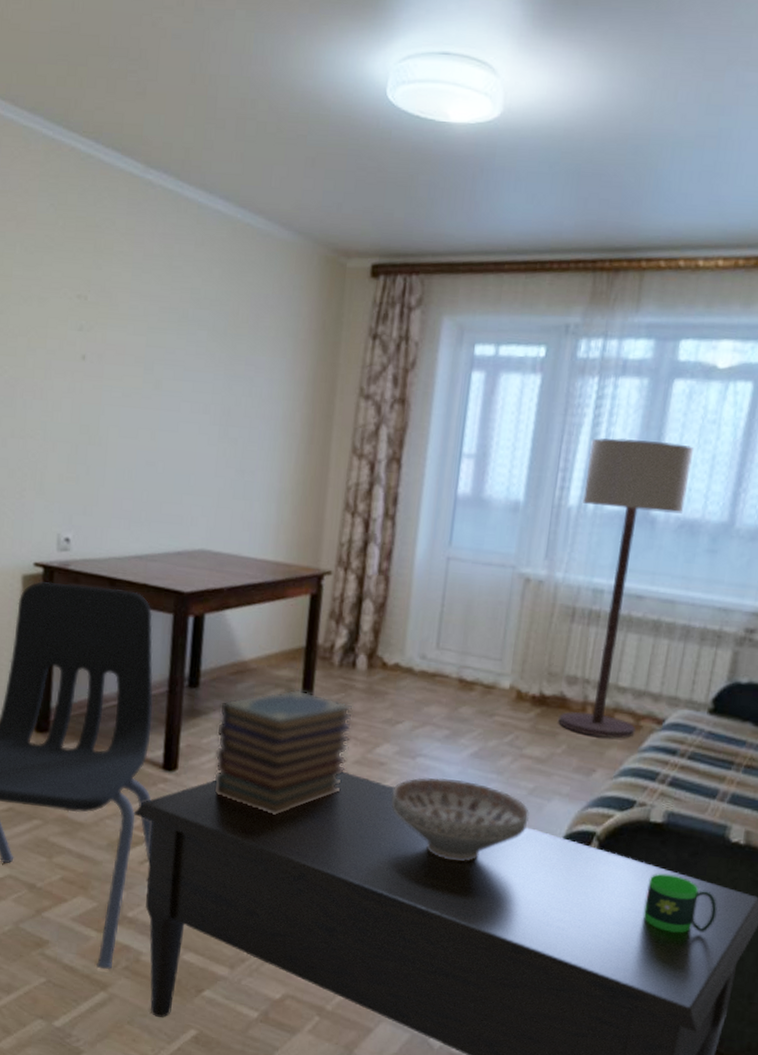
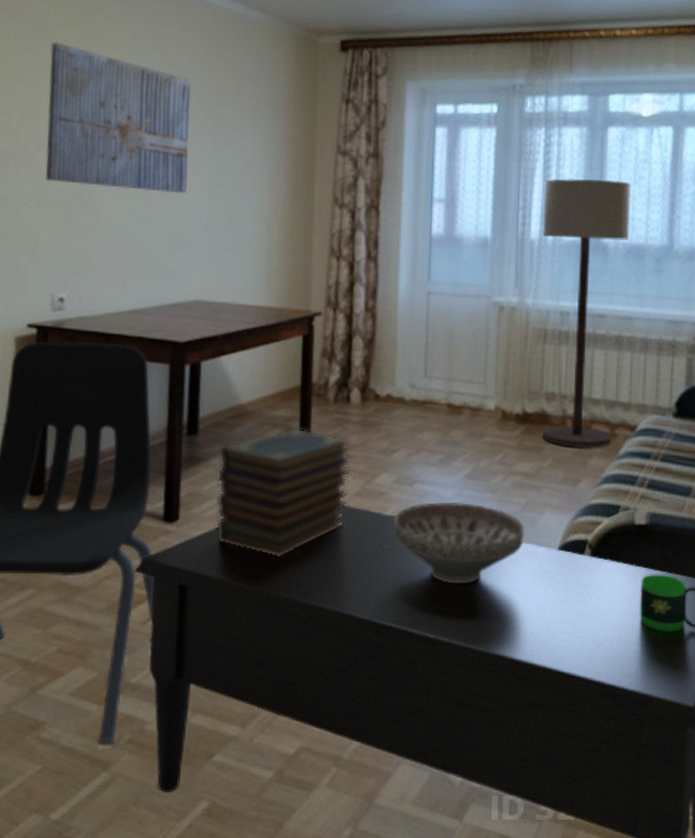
wall art: none [52,258,206,434] -> present [46,42,192,194]

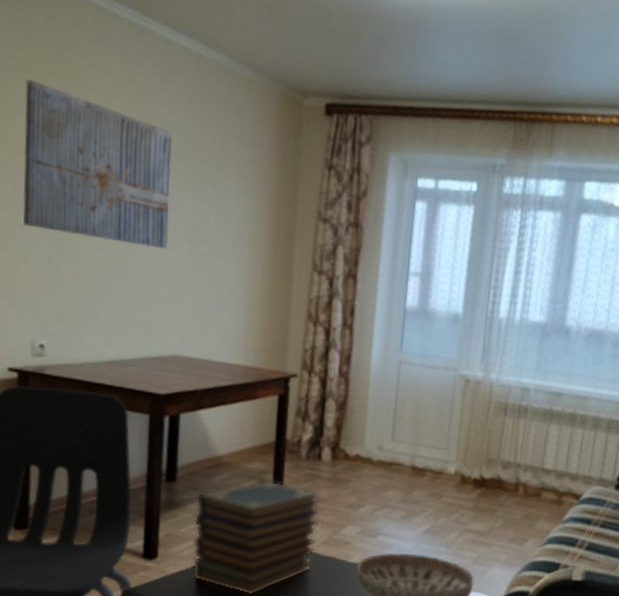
floor lamp: present [542,178,632,449] -> none [496,261,598,513]

